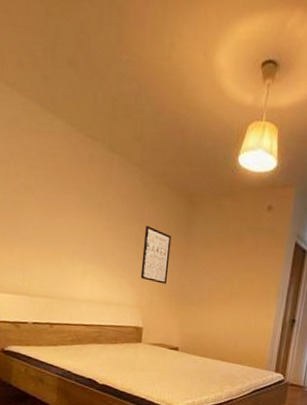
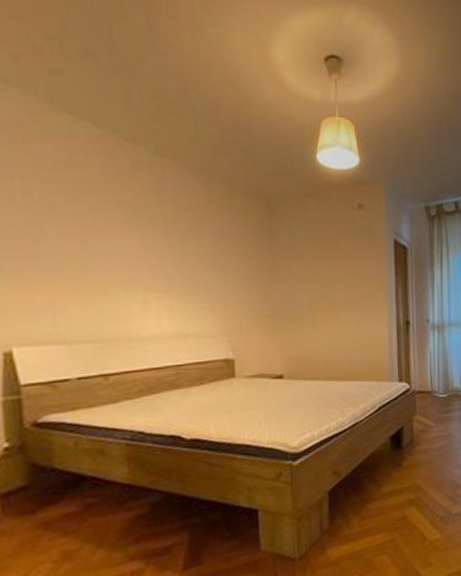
wall art: present [140,225,172,284] -> none [217,238,257,304]

